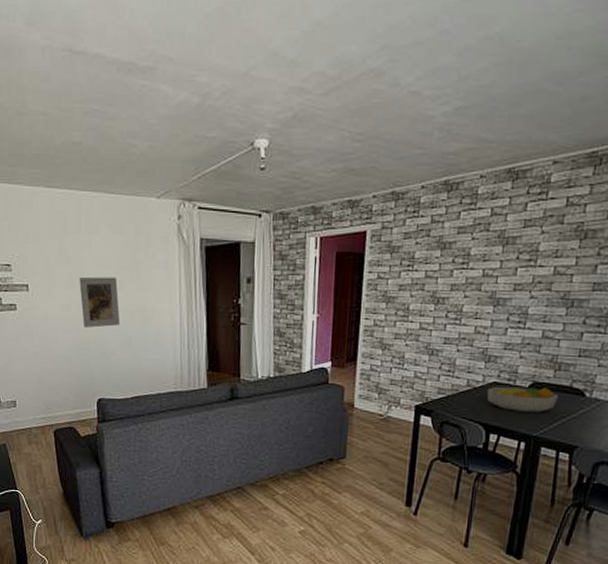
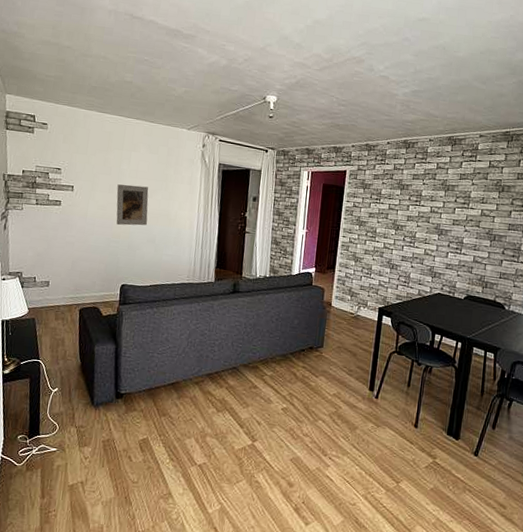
fruit bowl: present [487,386,558,413] -> none [433,296,486,320]

